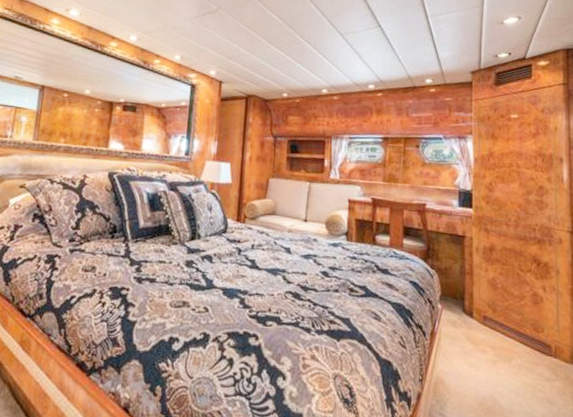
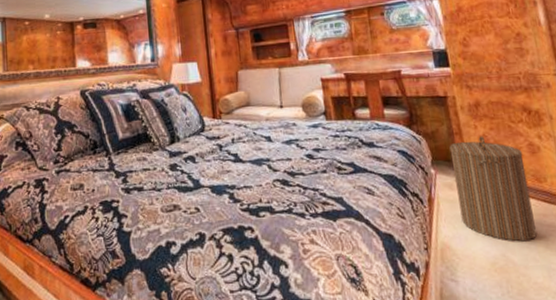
laundry hamper: none [459,279,527,387] -> present [449,136,538,242]

